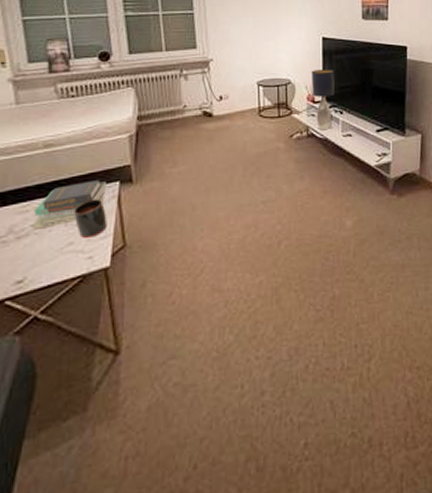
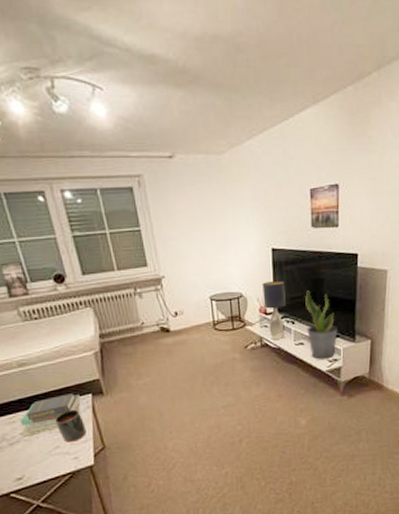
potted plant: none [354,80,387,153] -> present [305,291,338,359]

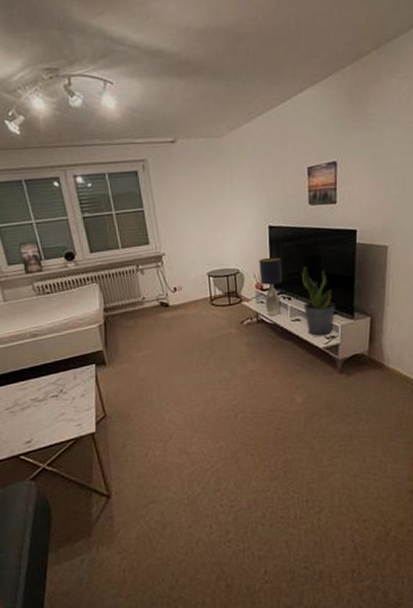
books: present [20,393,82,437] -> none [31,363,86,403]
mug: present [55,409,87,442] -> none [62,378,90,410]

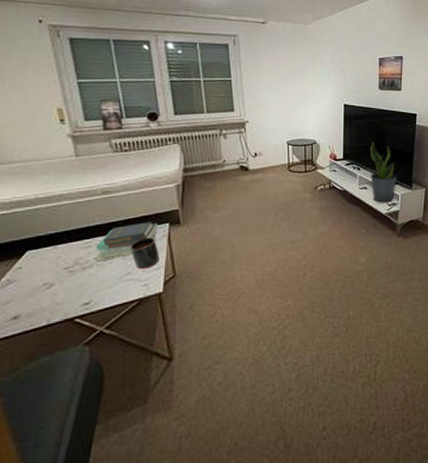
books: none [31,363,86,403] -> present [96,222,159,262]
mug: none [62,378,90,410] -> present [130,237,160,269]
table lamp: present [259,257,283,316] -> none [334,131,353,184]

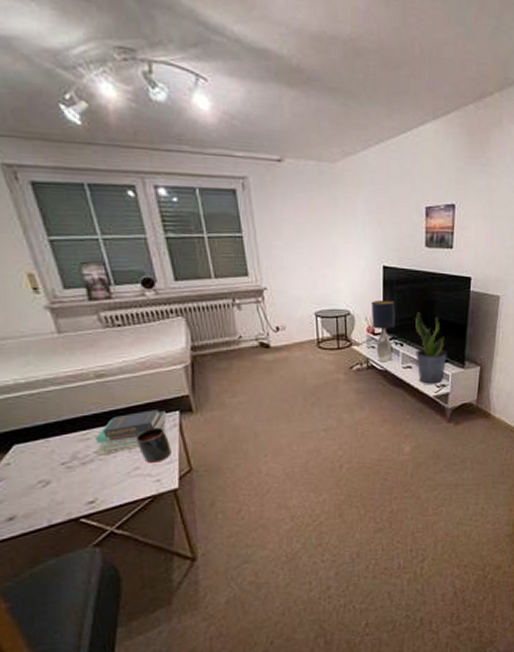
table lamp: none [334,131,353,184] -> present [371,300,395,362]

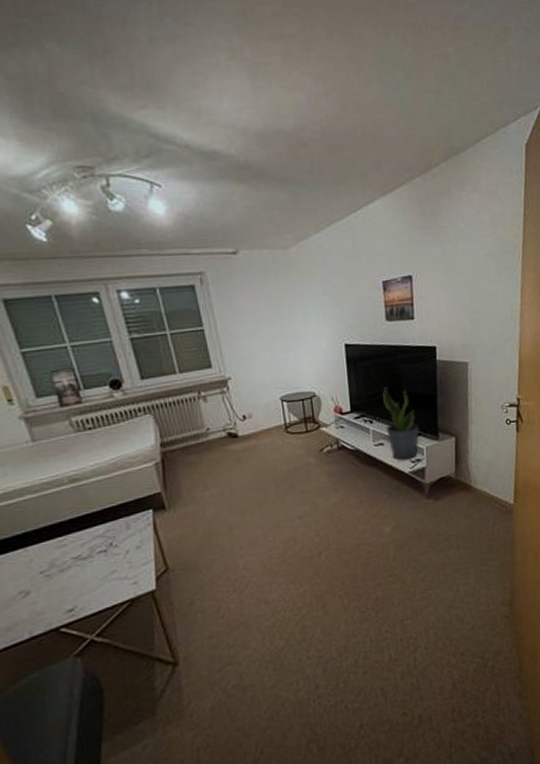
books: present [95,409,168,456] -> none [72,509,141,561]
mug: present [136,427,172,463] -> none [111,527,147,566]
table lamp: present [371,300,395,362] -> none [336,377,365,442]

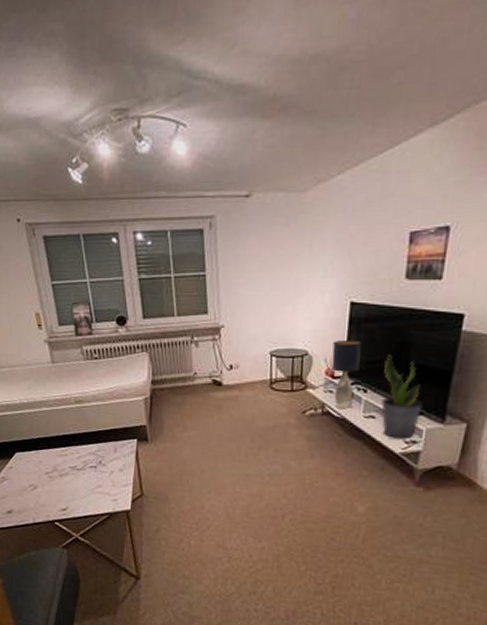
table lamp: none [336,377,365,442] -> present [331,339,361,409]

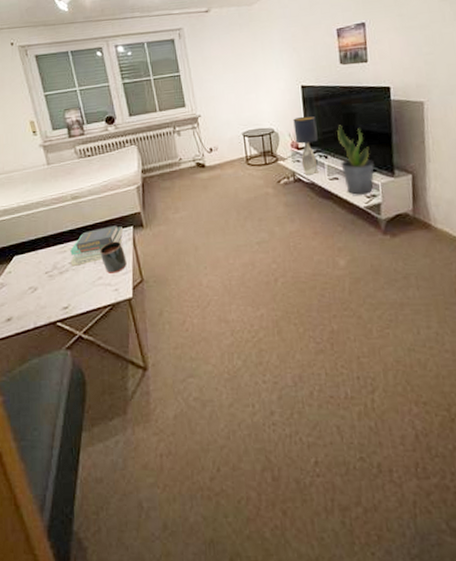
books: none [71,435,127,471] -> present [70,225,124,266]
mug: none [101,451,128,484] -> present [100,241,127,273]

